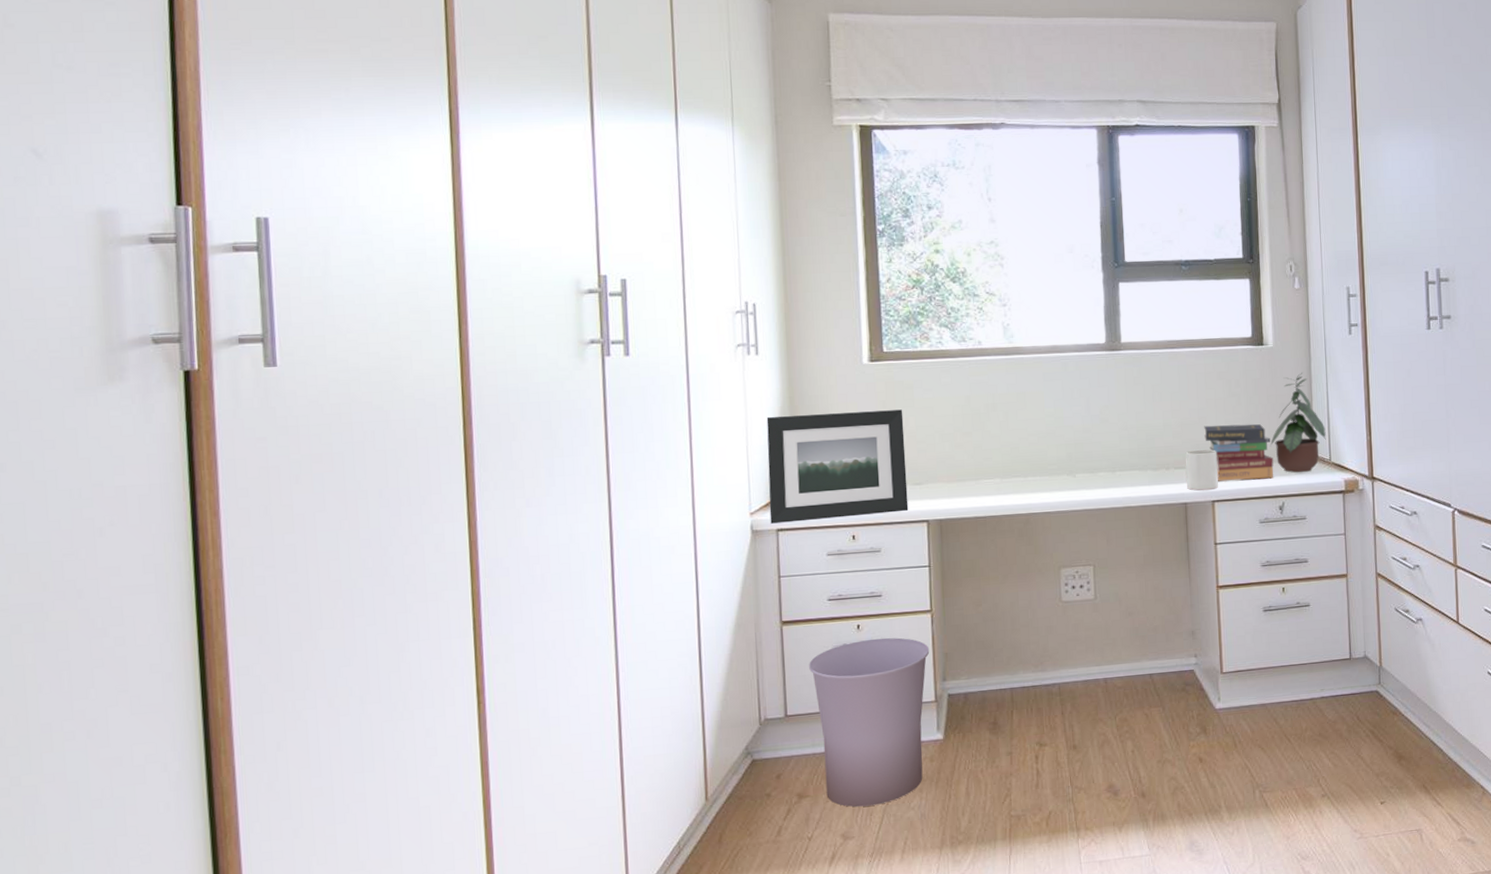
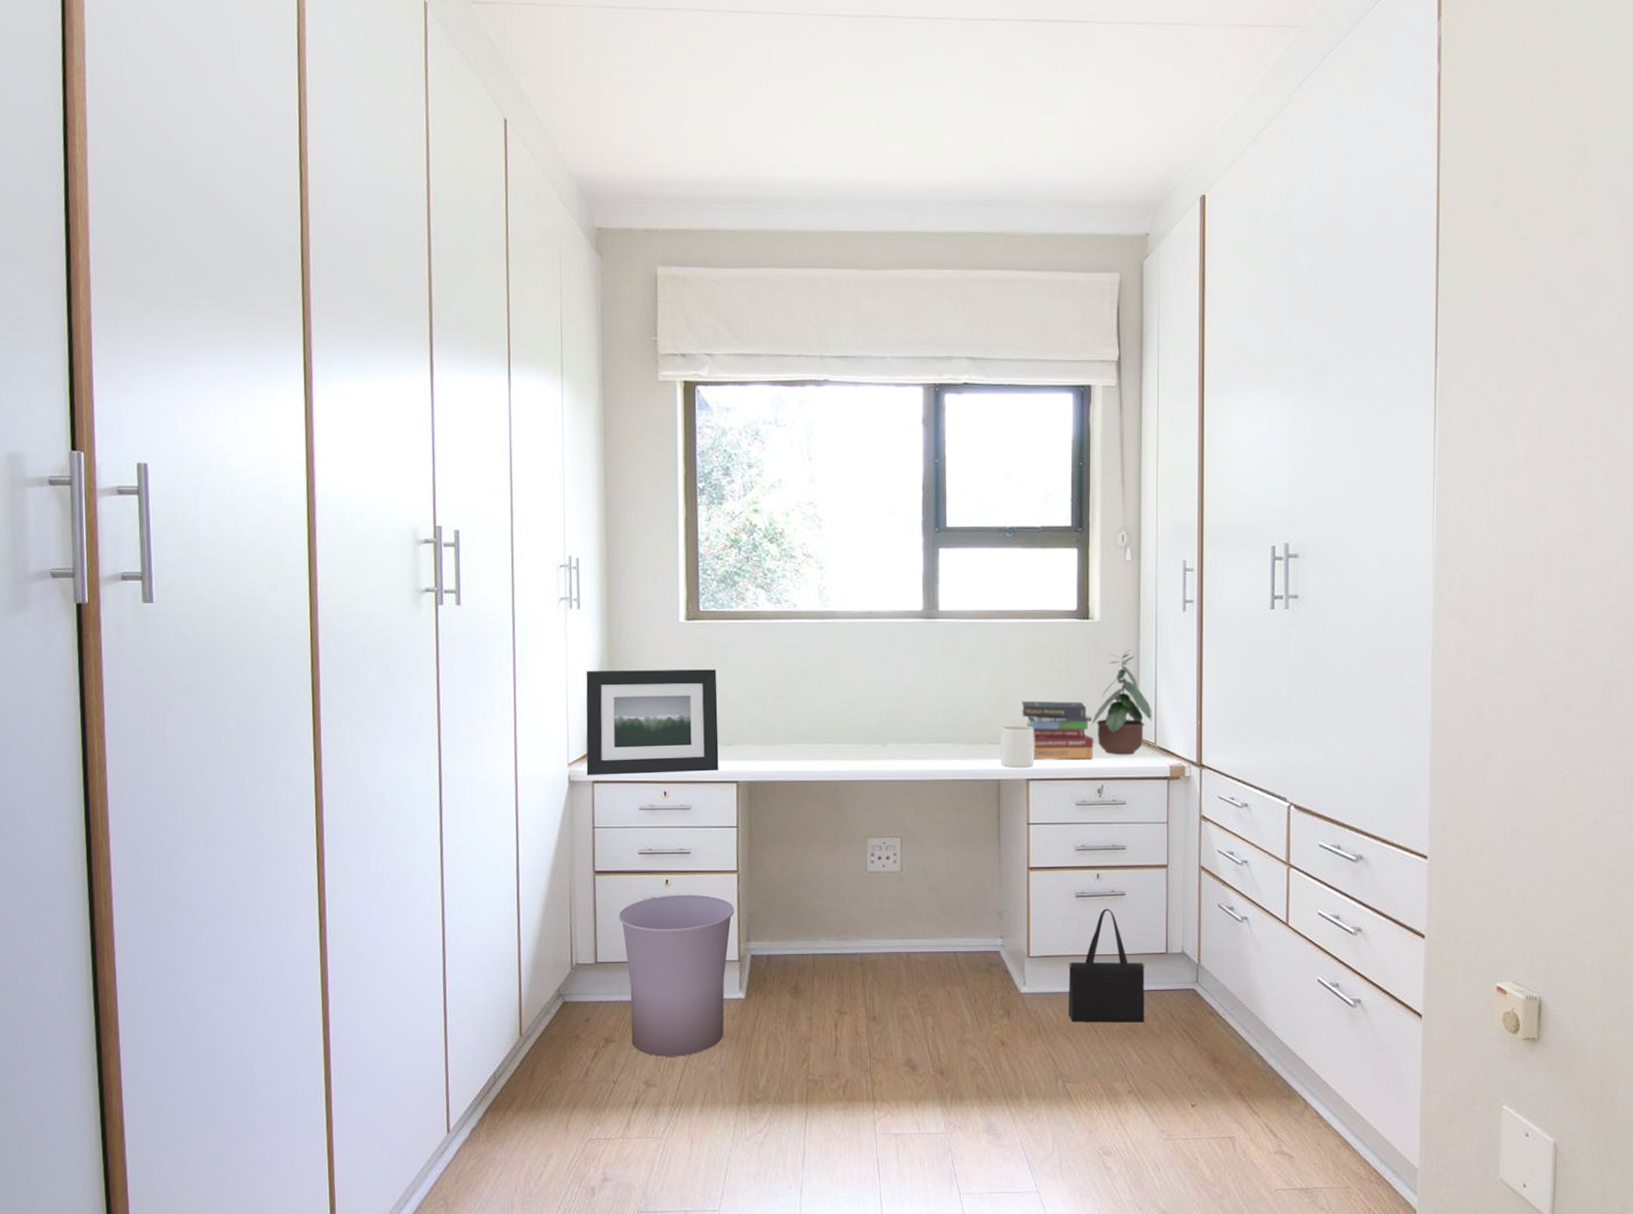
tote bag: none [1260,620,1334,733] -> present [1068,908,1146,1023]

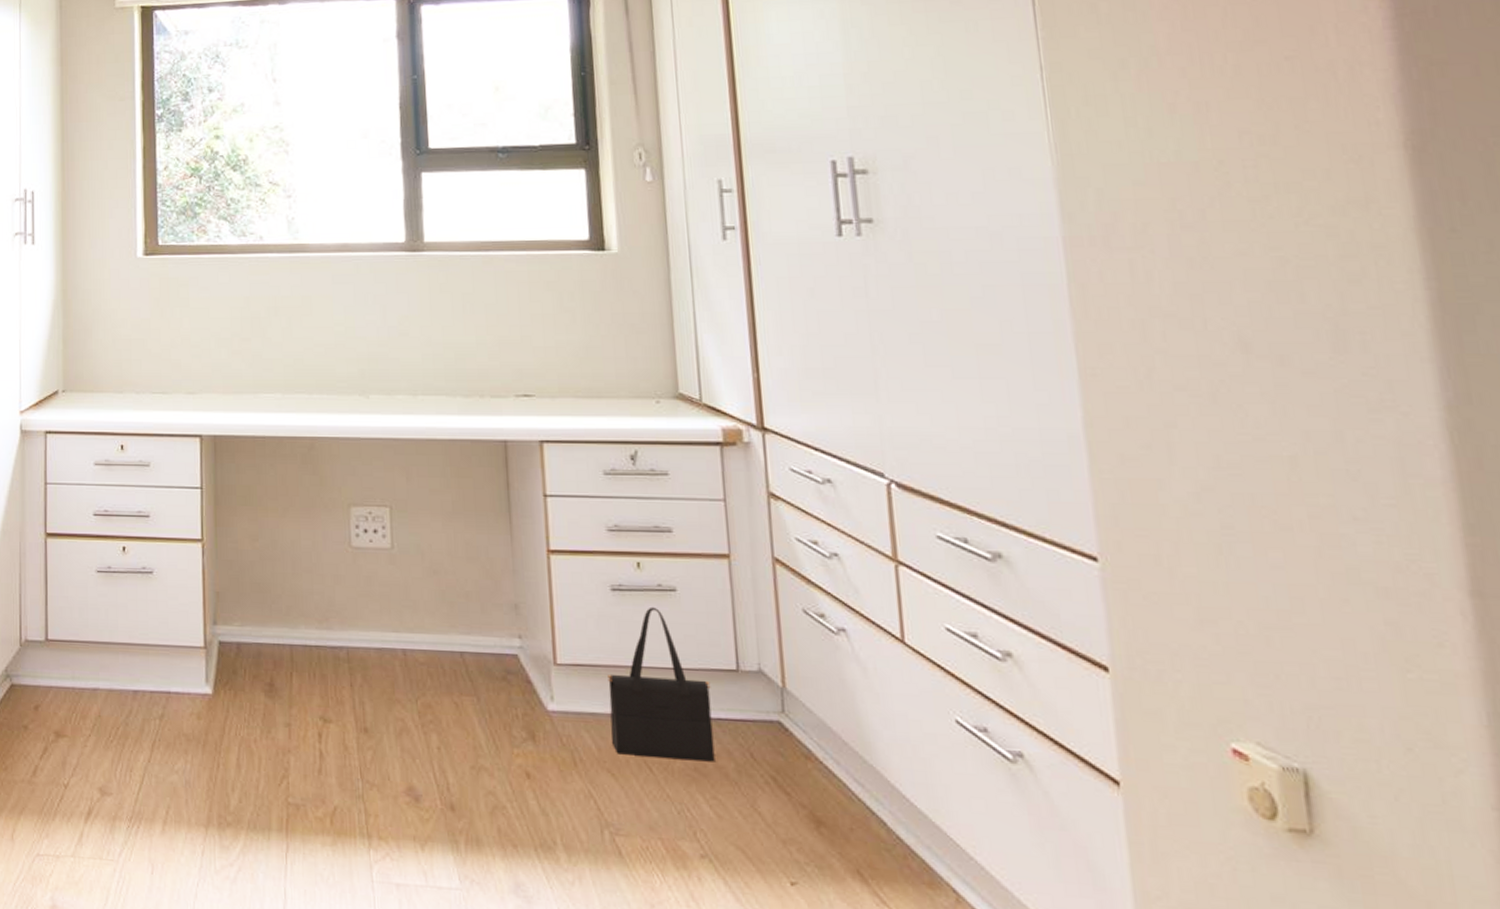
picture frame: present [586,669,719,775] -> none [39,309,181,425]
waste bin: present [619,894,735,1057] -> none [72,564,200,761]
mug: present [1000,725,1035,769] -> none [504,375,549,428]
books: present [1022,700,1094,759] -> none [528,346,622,417]
potted plant: present [1091,649,1152,756] -> none [617,286,694,415]

